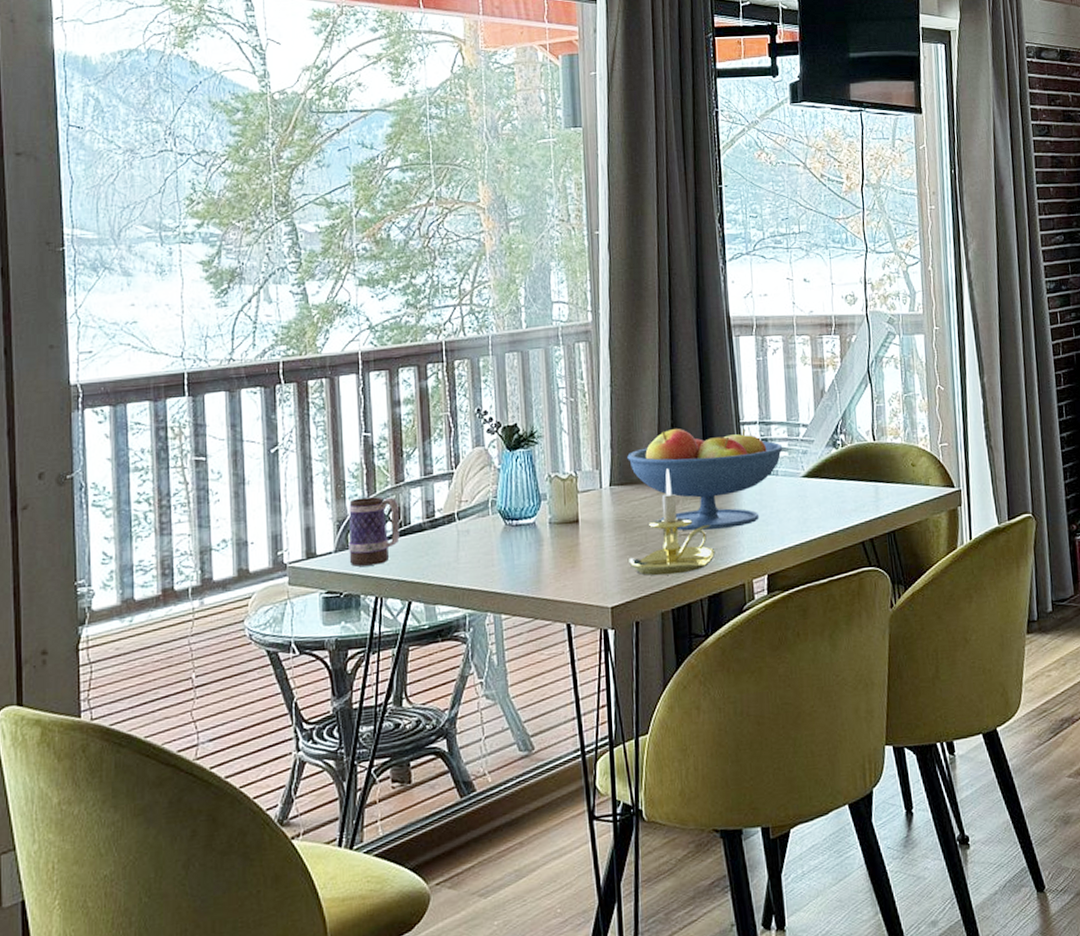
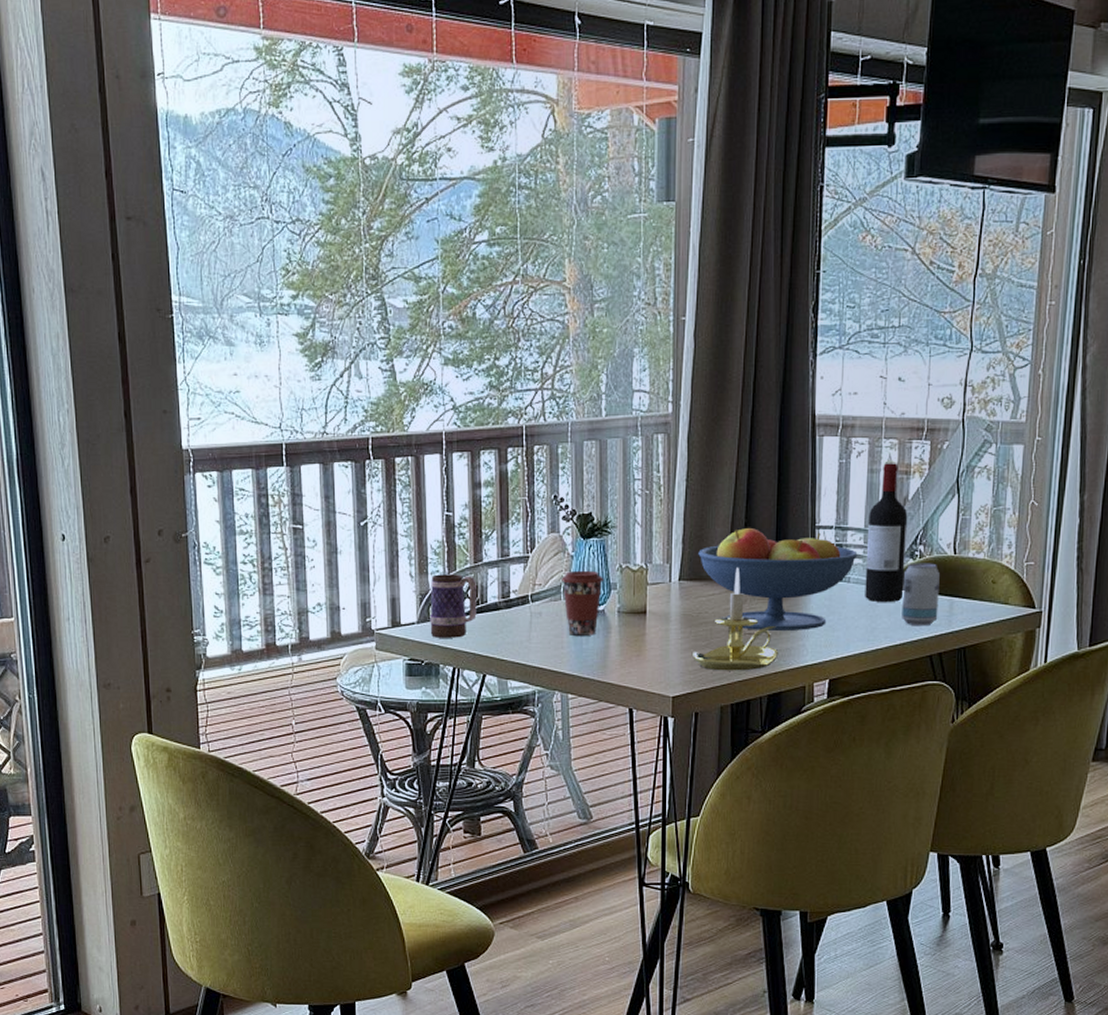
coffee cup: none [489,482,533,552] -> present [561,570,604,635]
wine bottle: none [789,358,831,493] -> present [865,463,908,602]
beverage can: none [828,451,866,513] -> present [902,563,940,625]

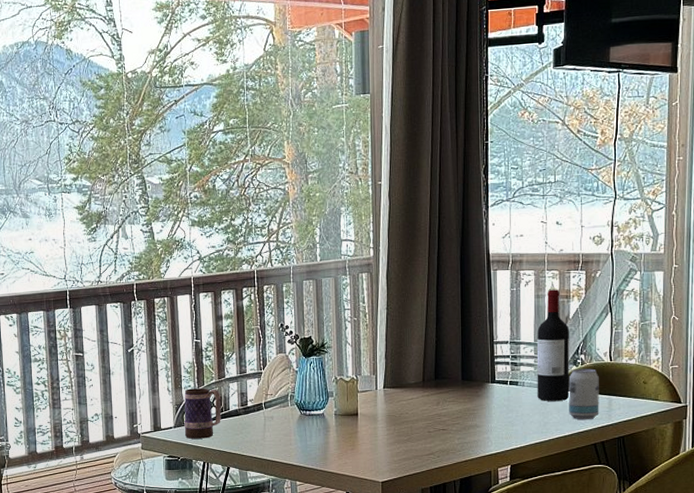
coffee cup: present [561,570,604,635] -> none [288,382,322,434]
candle holder: present [691,567,779,671] -> none [396,376,468,460]
fruit bowl: present [698,528,858,630] -> none [398,345,530,427]

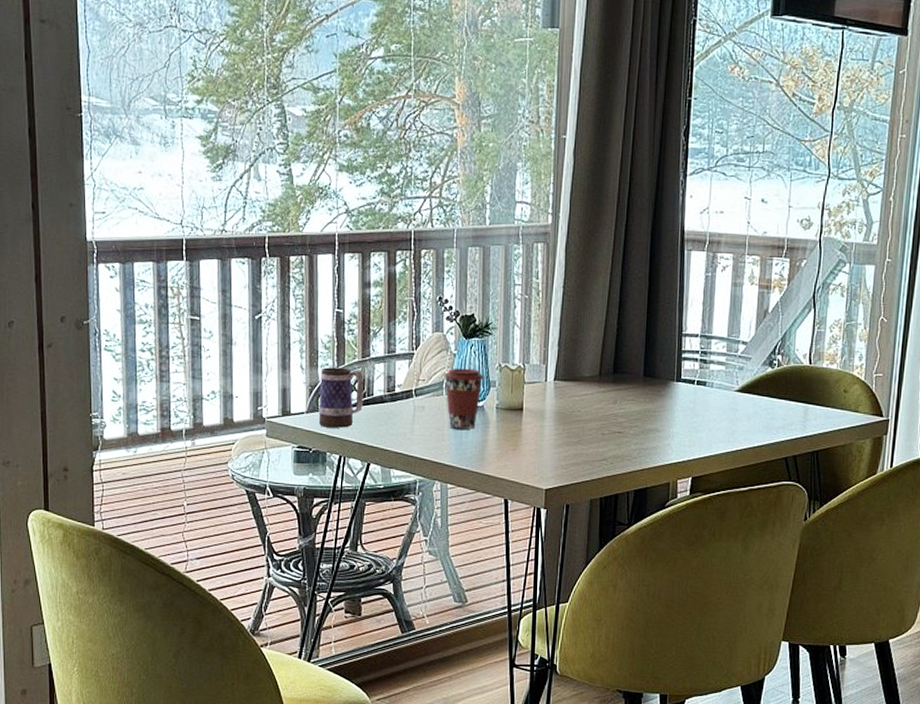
coffee cup: none [288,382,322,434] -> present [444,368,484,430]
wine bottle: present [536,289,570,401] -> none [726,278,768,407]
beverage can: present [568,368,599,419] -> none [760,371,796,429]

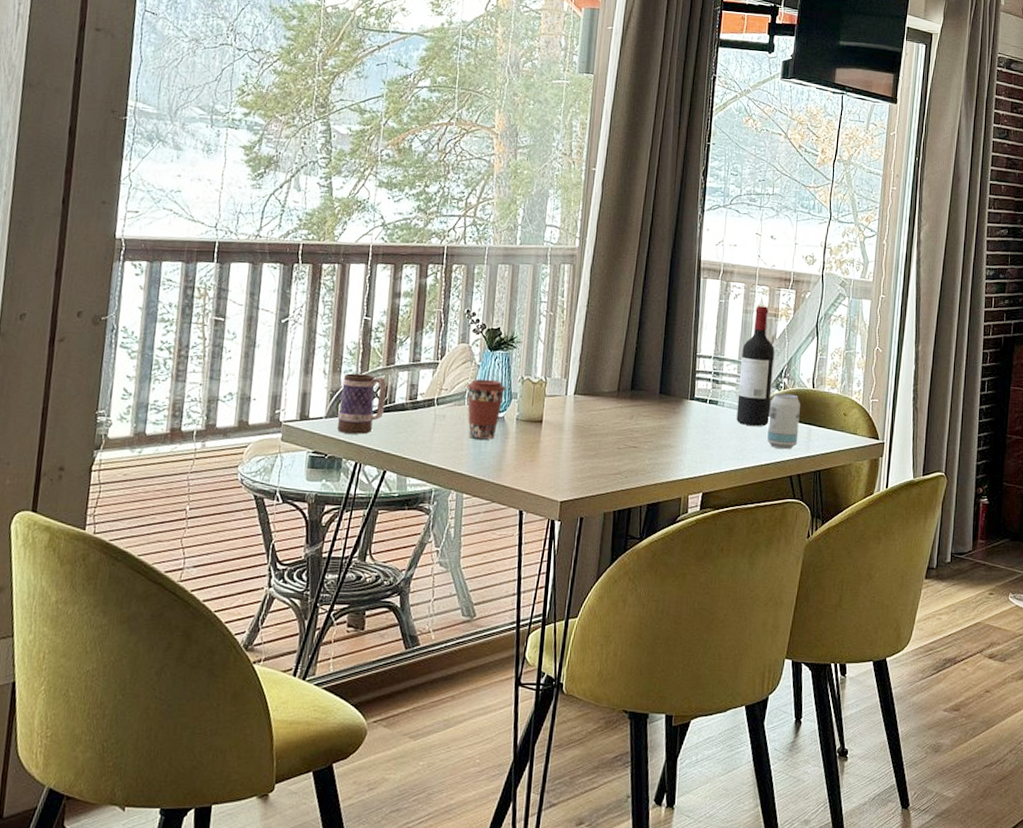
wine bottle: none [726,278,768,407] -> present [736,306,775,426]
beverage can: none [760,371,796,429] -> present [767,393,800,449]

